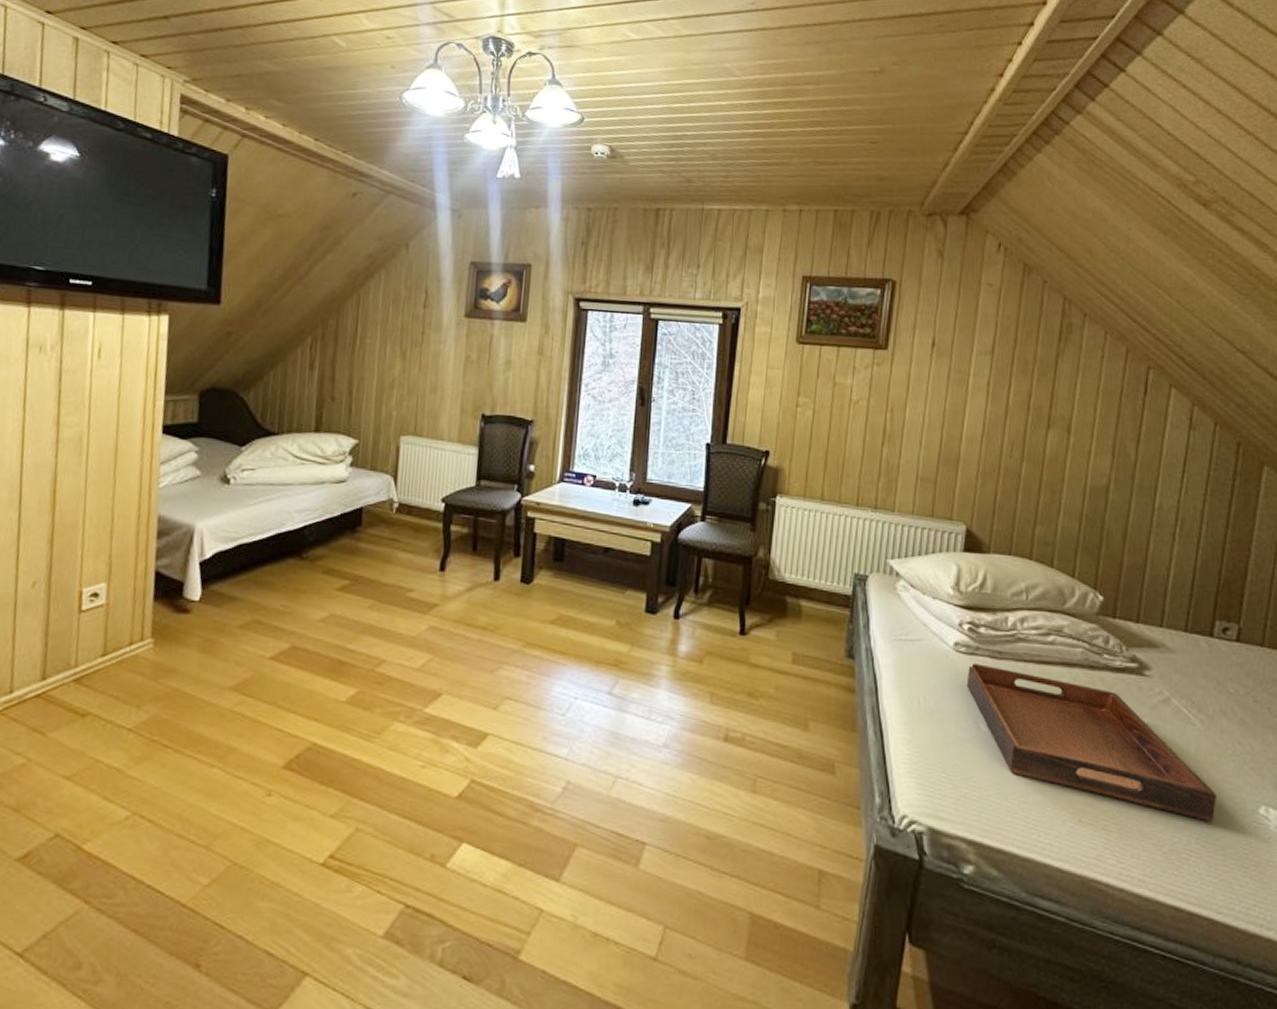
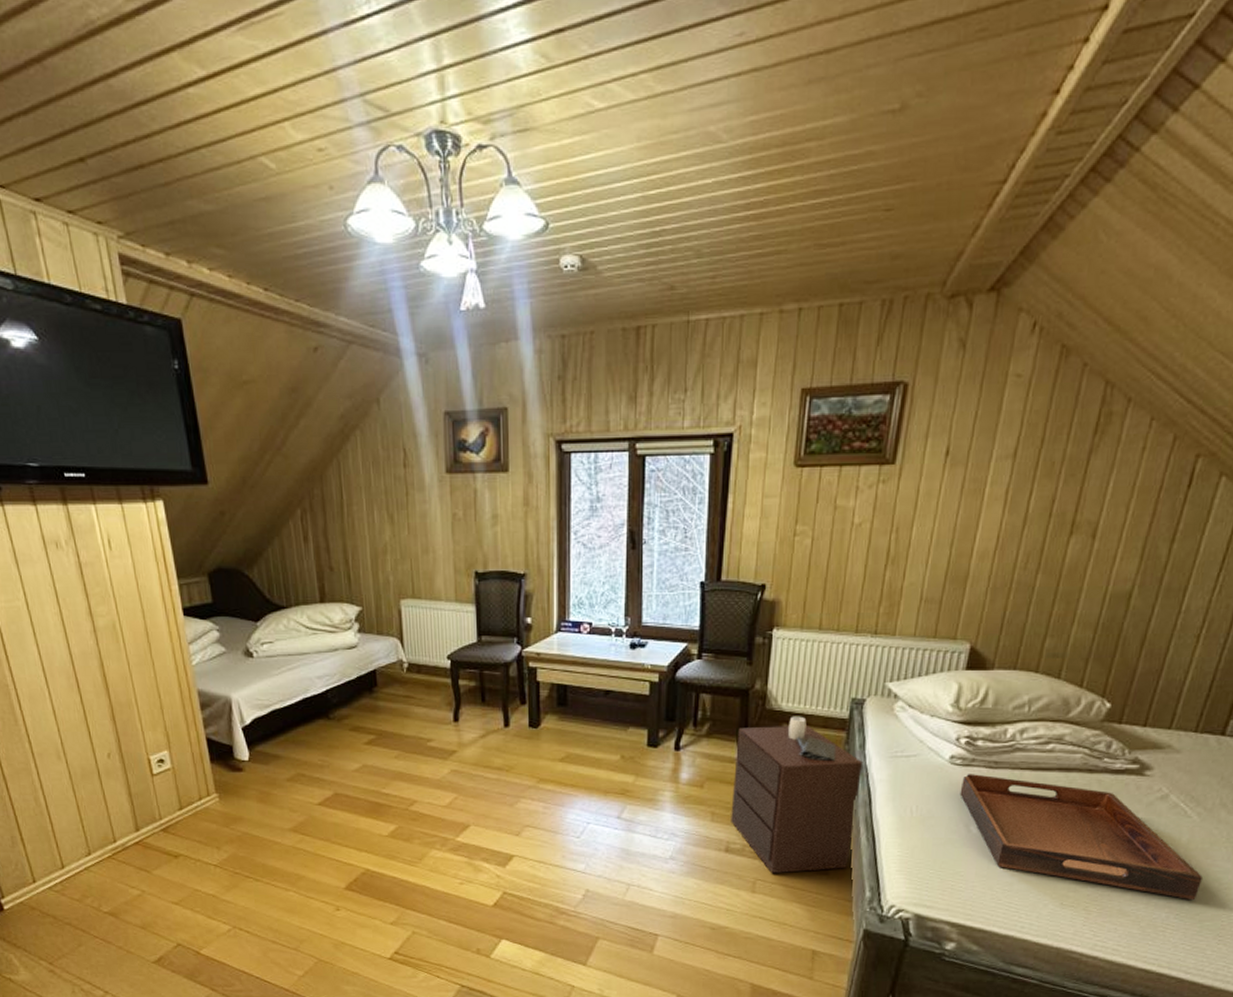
nightstand: none [731,589,868,771] -> present [731,716,864,874]

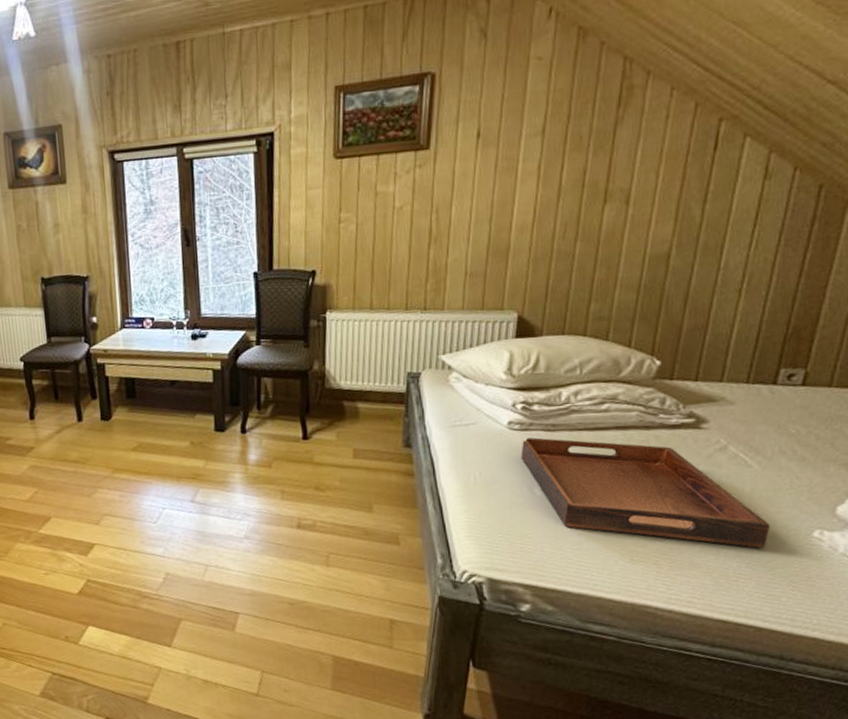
nightstand: present [731,716,864,874] -> none [299,393,424,547]

